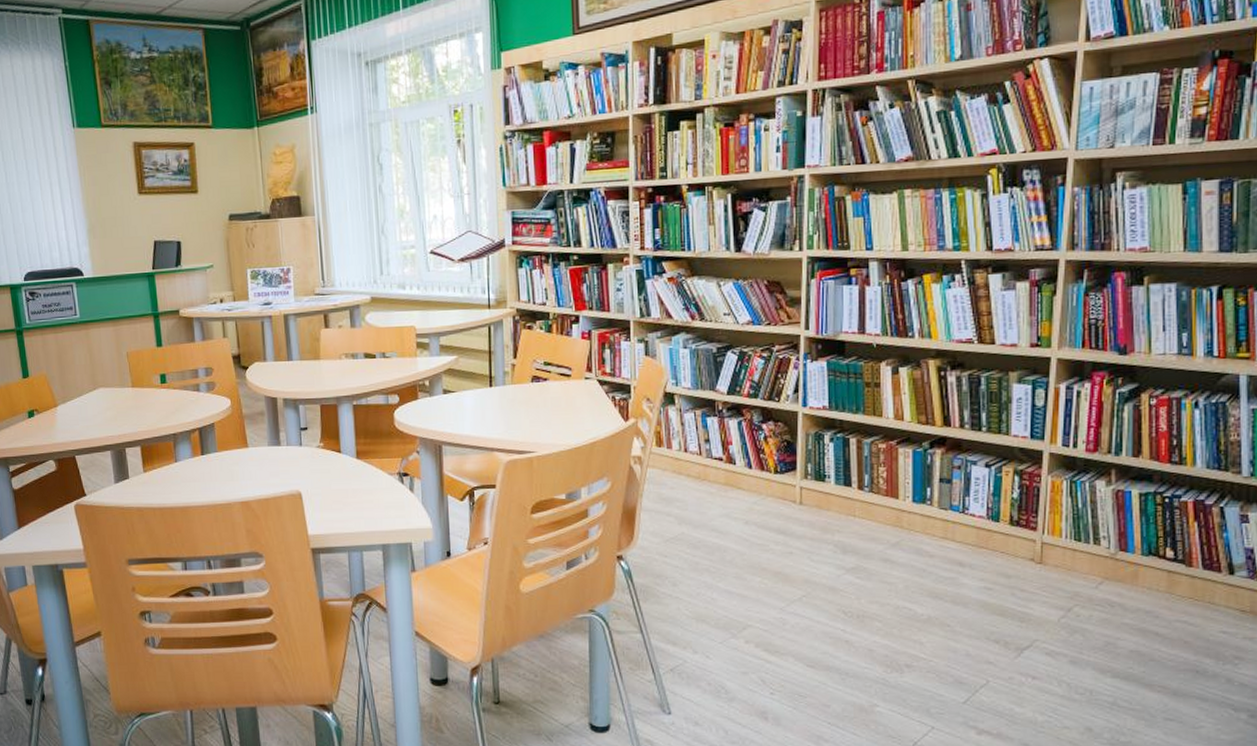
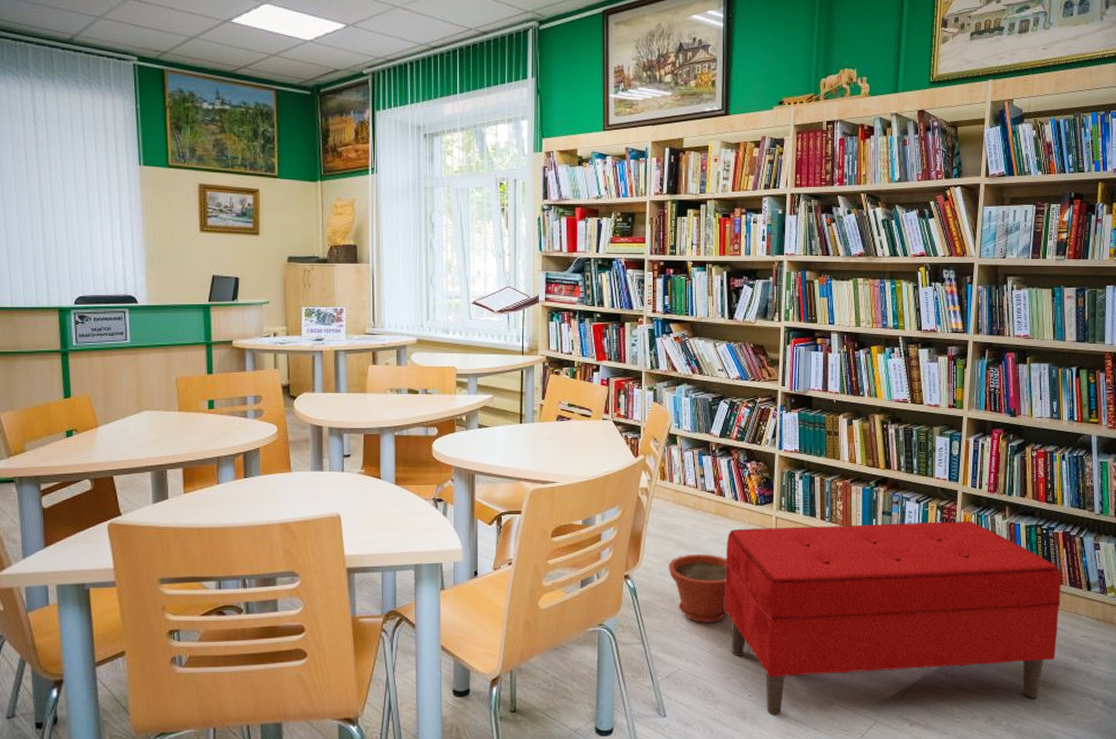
plant pot: none [668,531,742,610] -> present [668,554,727,623]
bench: none [738,488,1190,718] -> present [725,521,1061,716]

